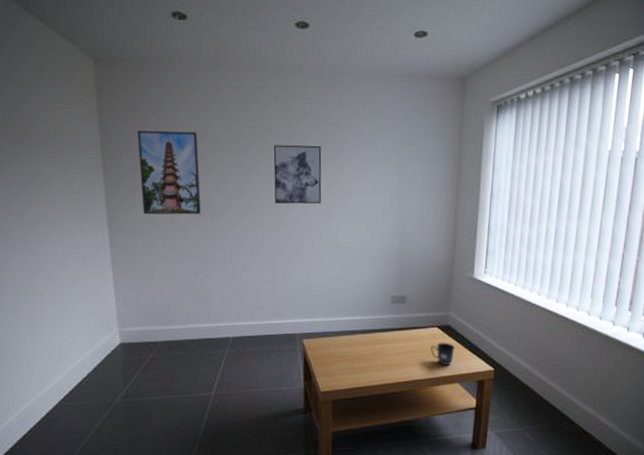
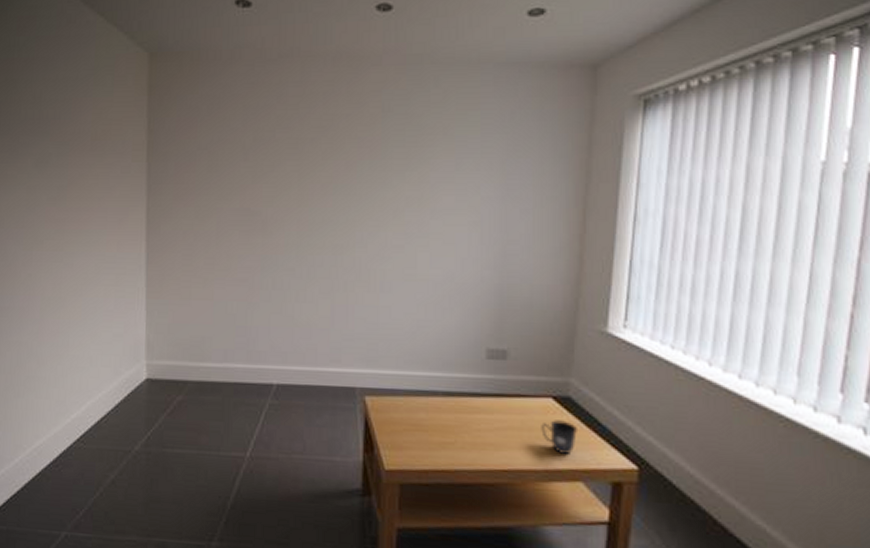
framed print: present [138,130,201,215] -> none [185,131,253,229]
wall art: present [273,145,322,204] -> none [339,148,401,223]

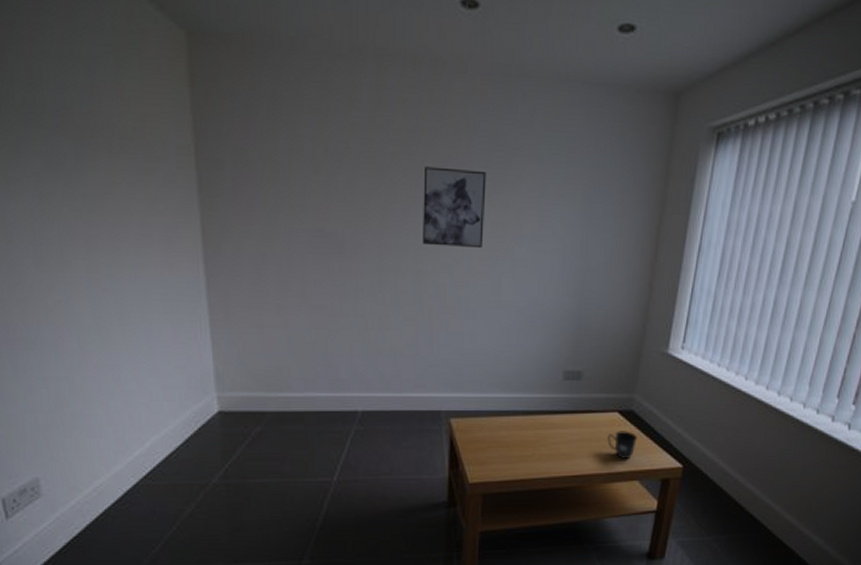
wall art: none [339,148,401,223] -> present [423,166,487,249]

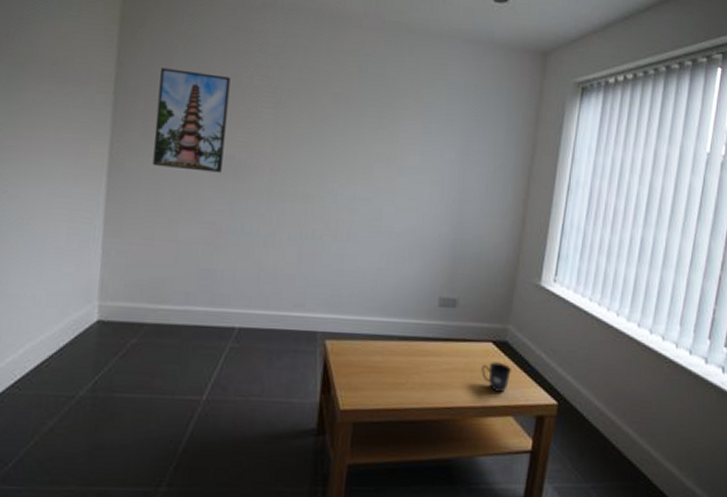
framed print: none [245,135,326,252] -> present [152,68,231,173]
wall art: present [423,166,487,249] -> none [312,102,374,177]

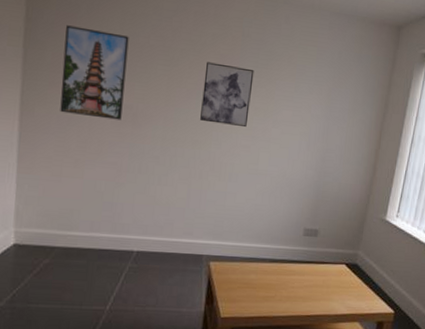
wall art: none [312,102,374,177] -> present [200,62,254,128]
mug: present [481,362,512,392] -> none [335,280,360,303]

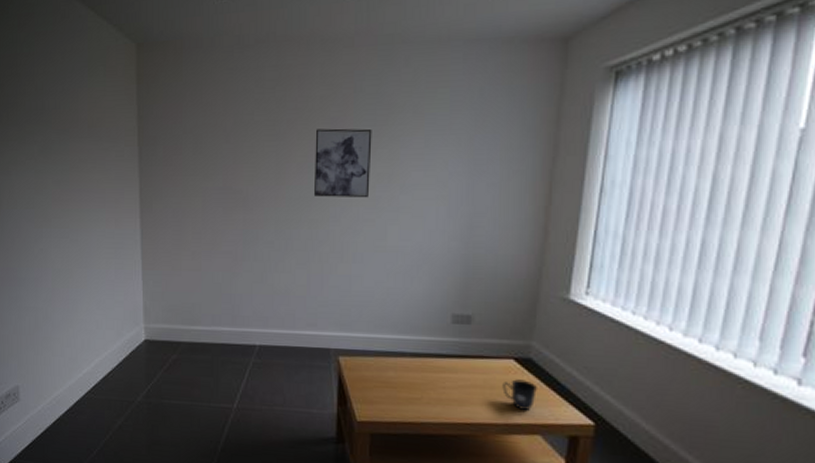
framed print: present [60,25,129,120] -> none [173,115,233,207]
mug: none [335,280,360,303] -> present [502,379,538,410]

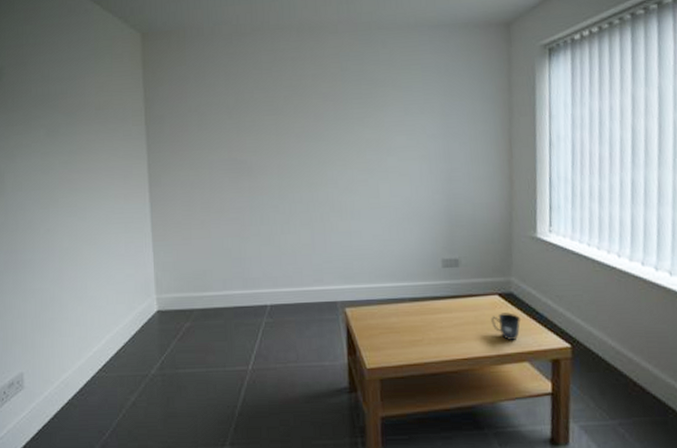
wall art: present [314,128,372,198] -> none [310,101,361,163]

